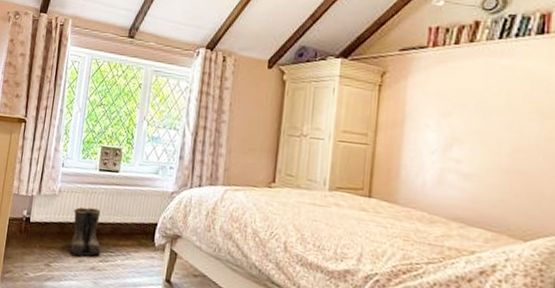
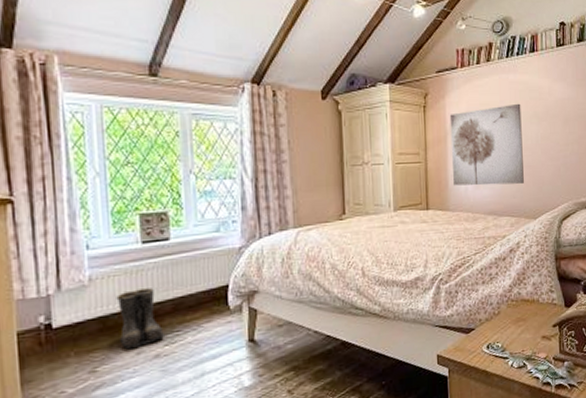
wall art: none [407,93,516,192] -> present [449,103,524,186]

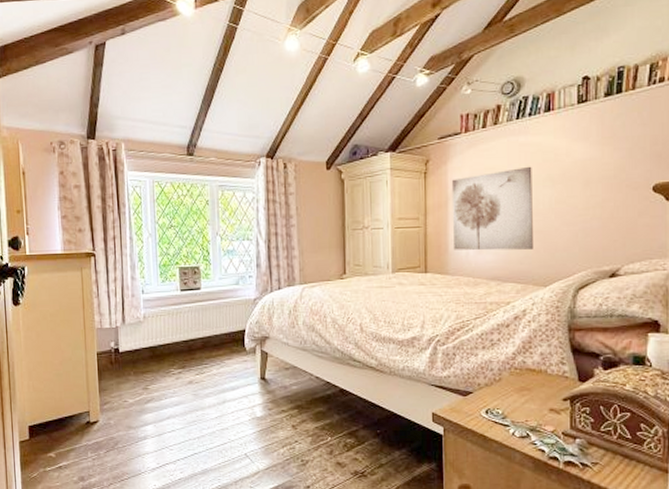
boots: present [116,288,166,350] -> none [162,327,197,375]

